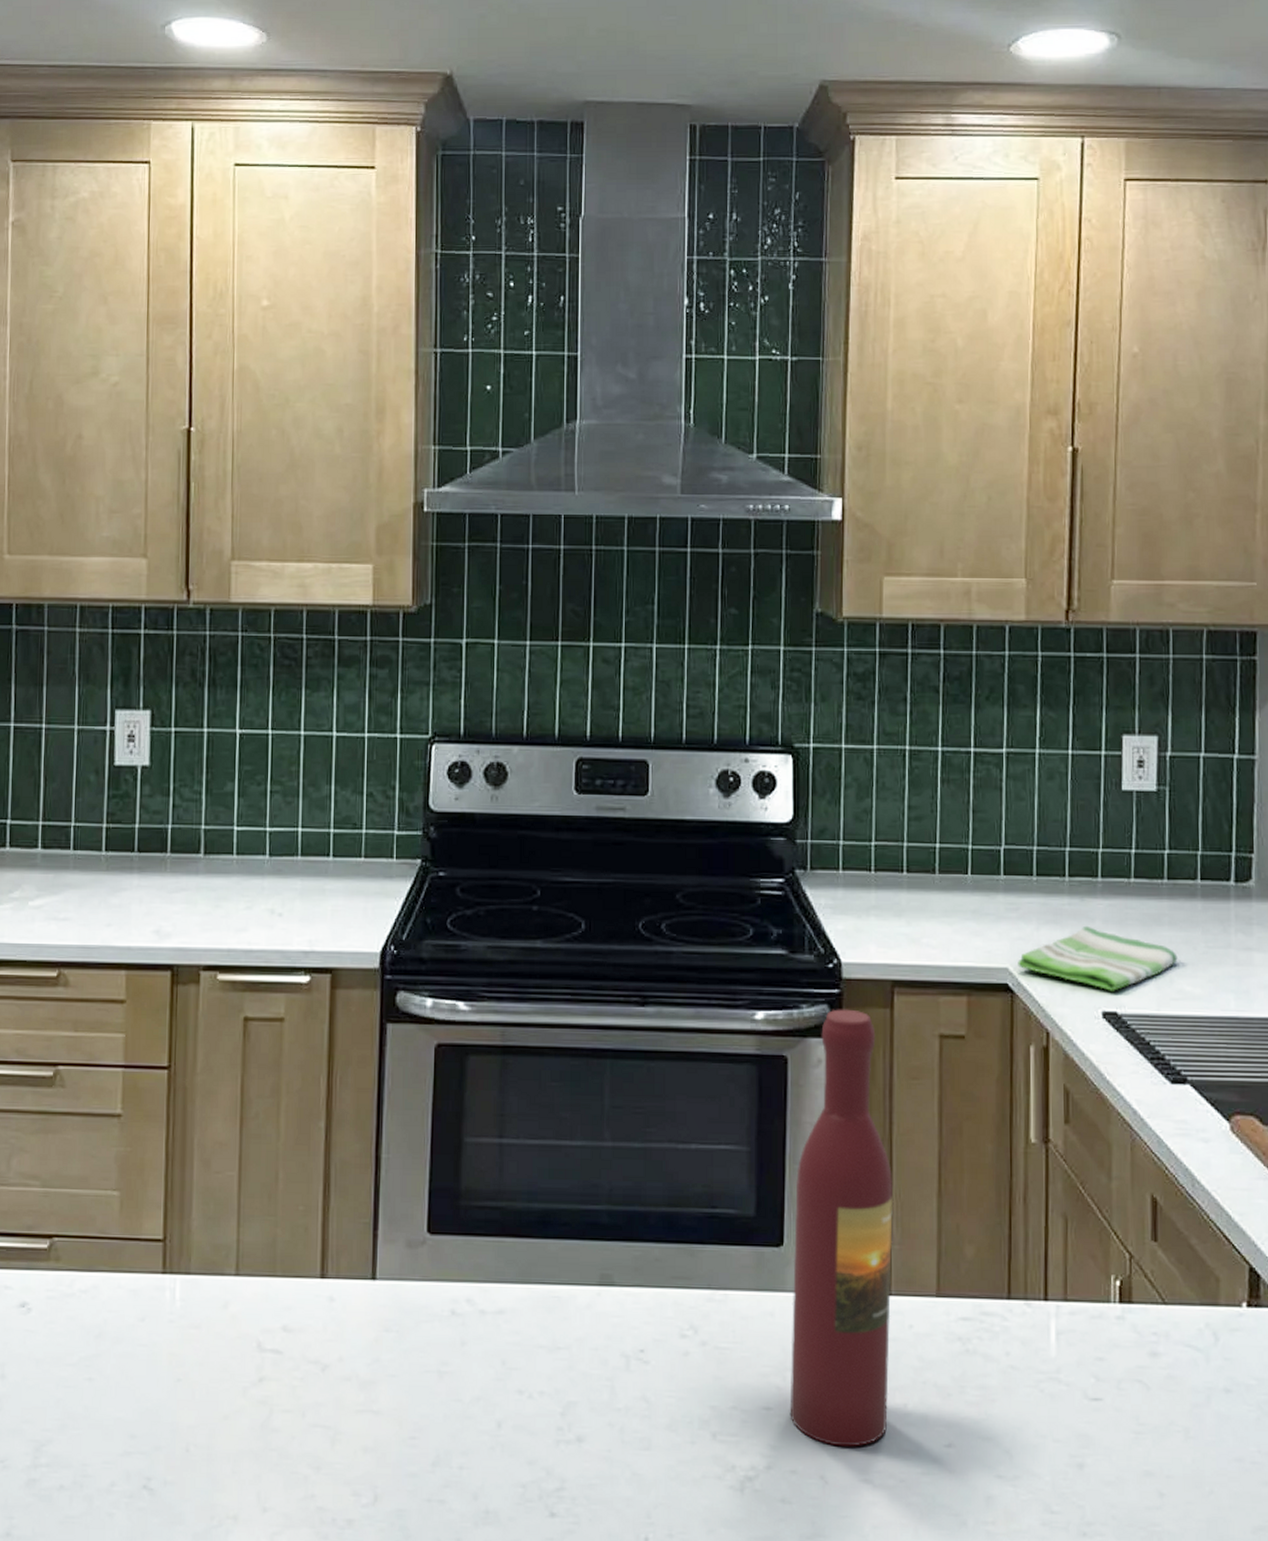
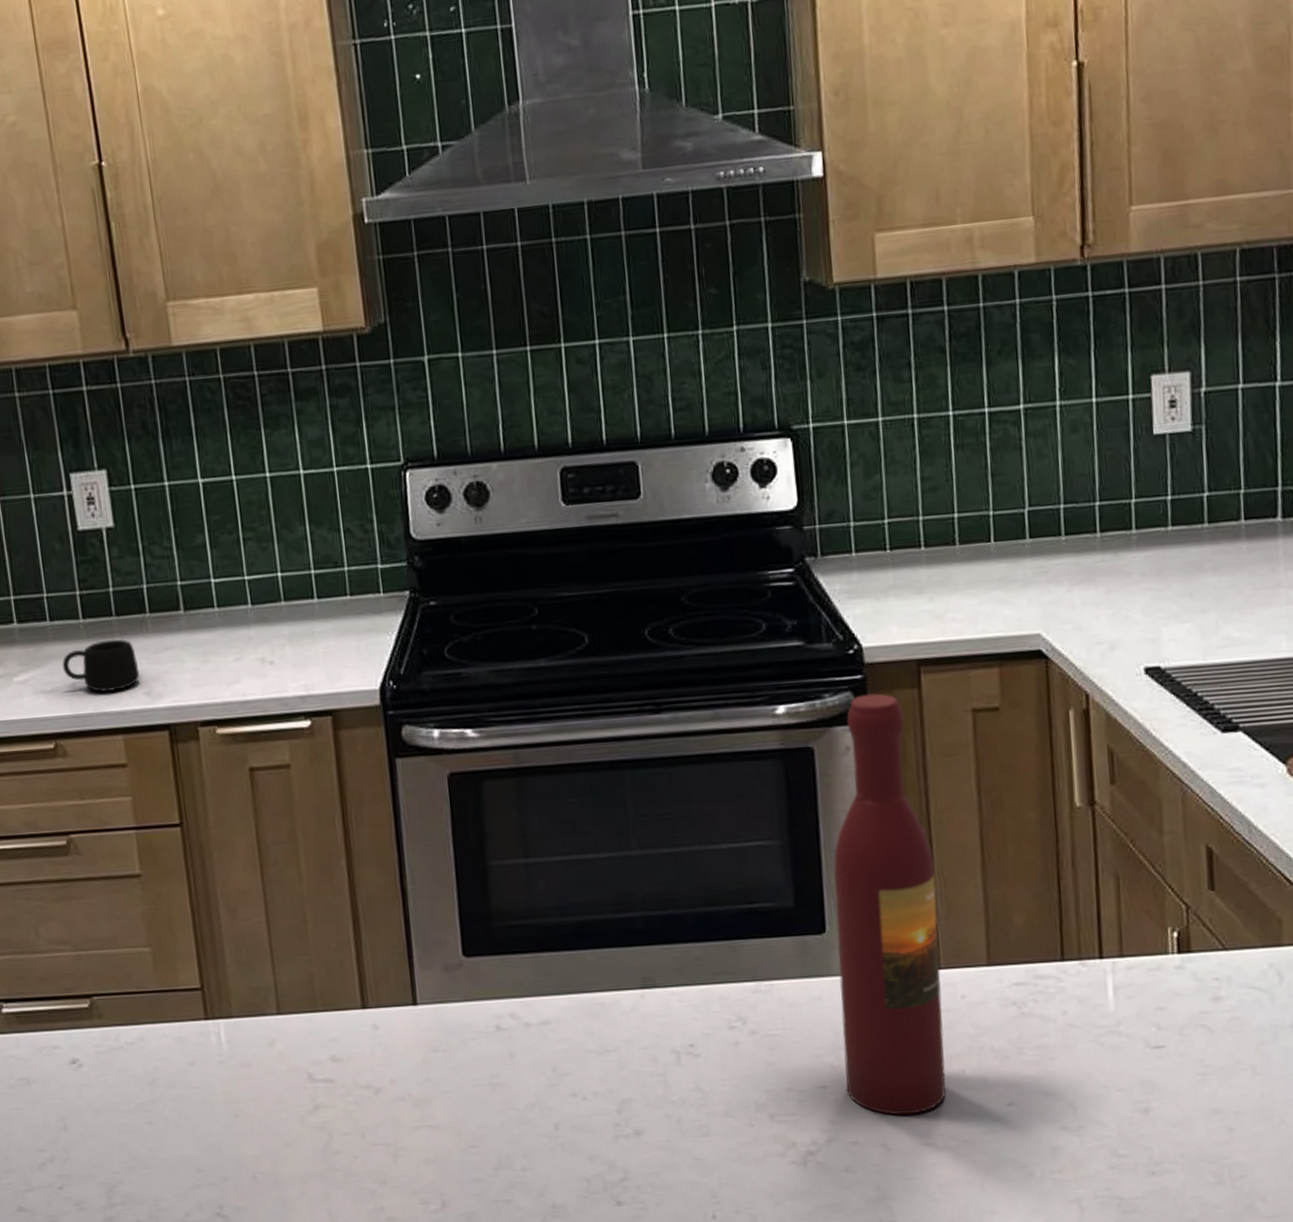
mug: none [78,874,152,926] -> present [62,639,140,692]
dish towel: present [1018,925,1178,991] -> none [1050,581,1223,646]

